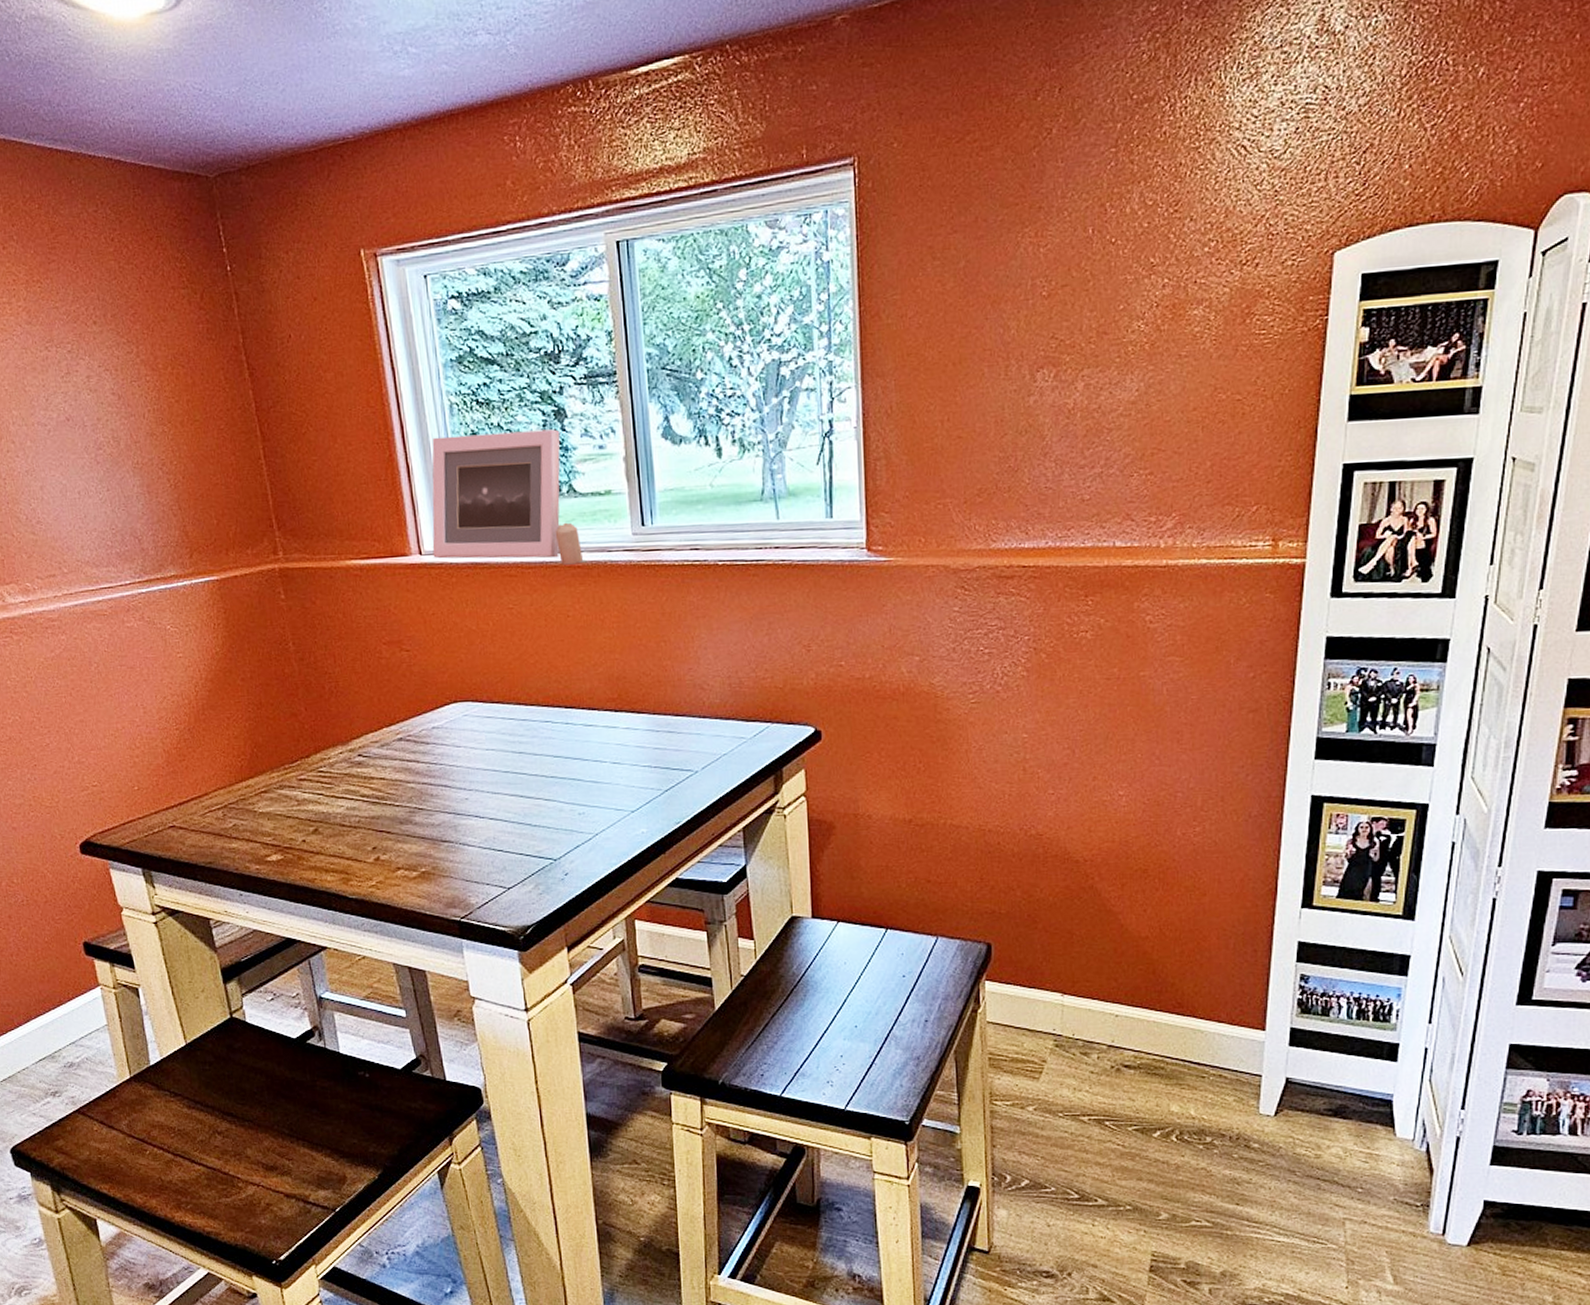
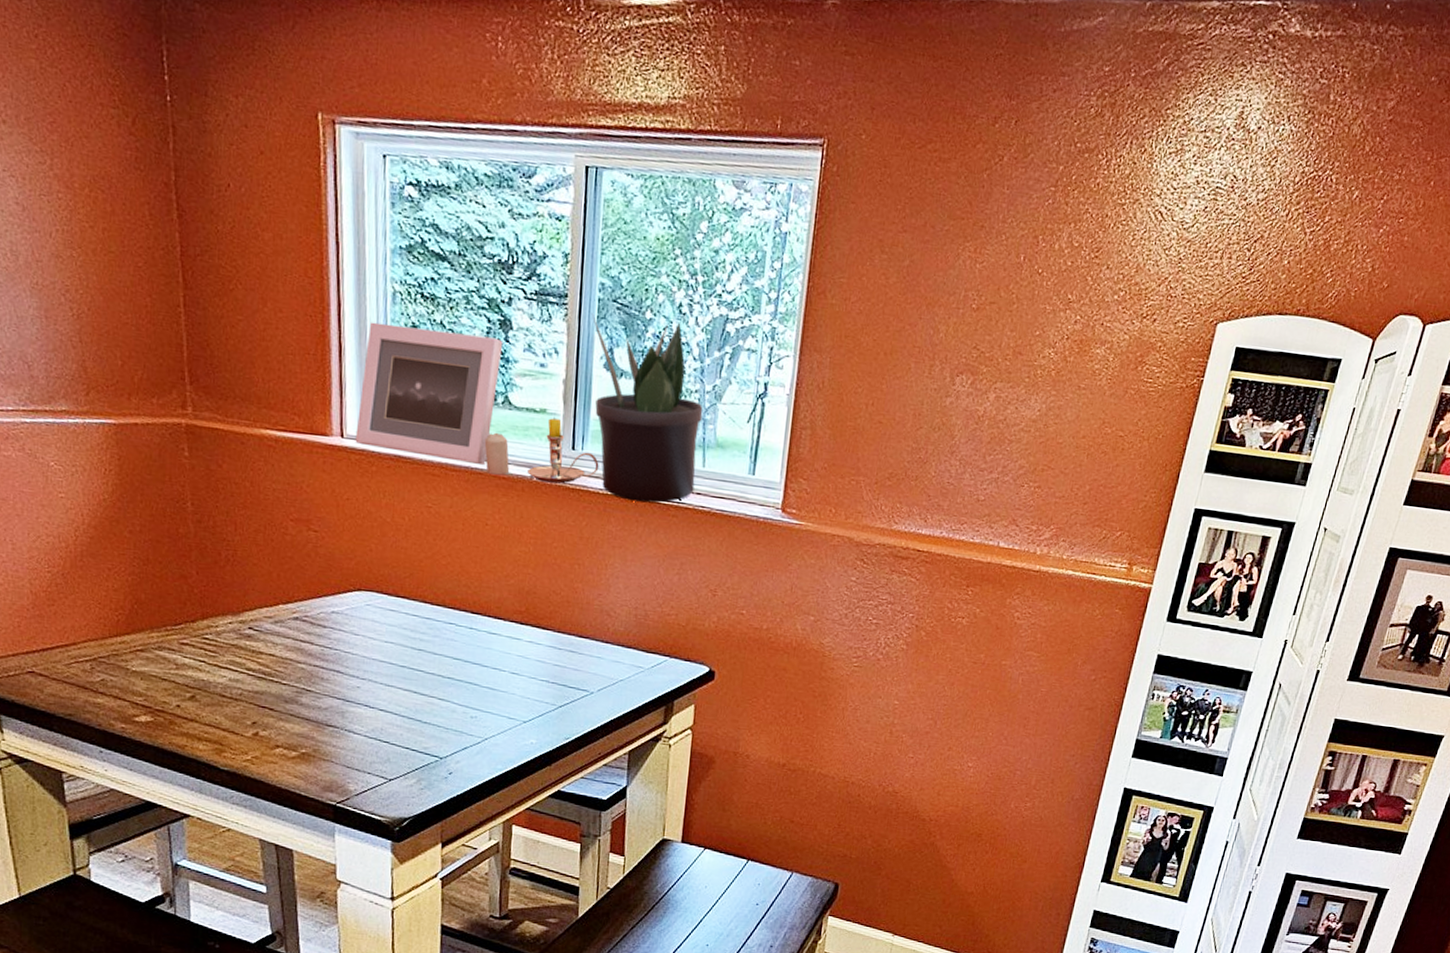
candlestick: none [601,496,671,564] -> present [527,417,599,484]
planter: none [642,376,772,568] -> present [591,313,703,504]

